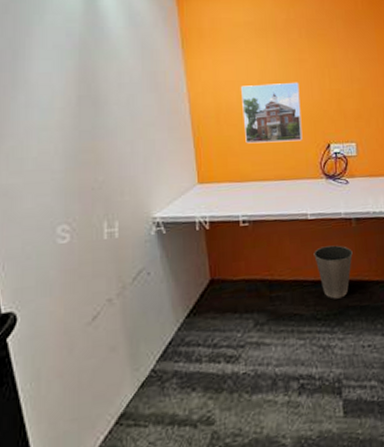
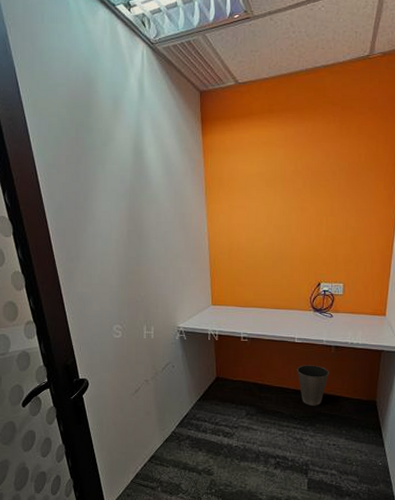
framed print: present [241,82,303,144] -> none [250,227,299,278]

